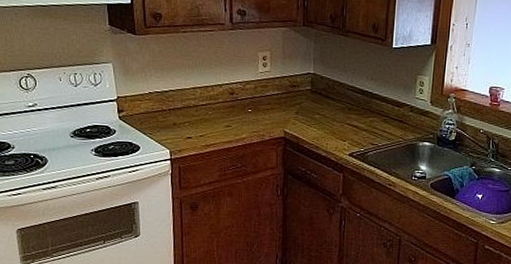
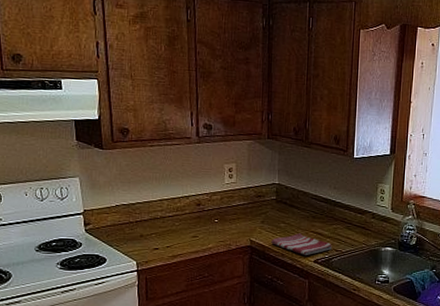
dish towel: none [305,125,368,148] -> present [271,233,332,255]

